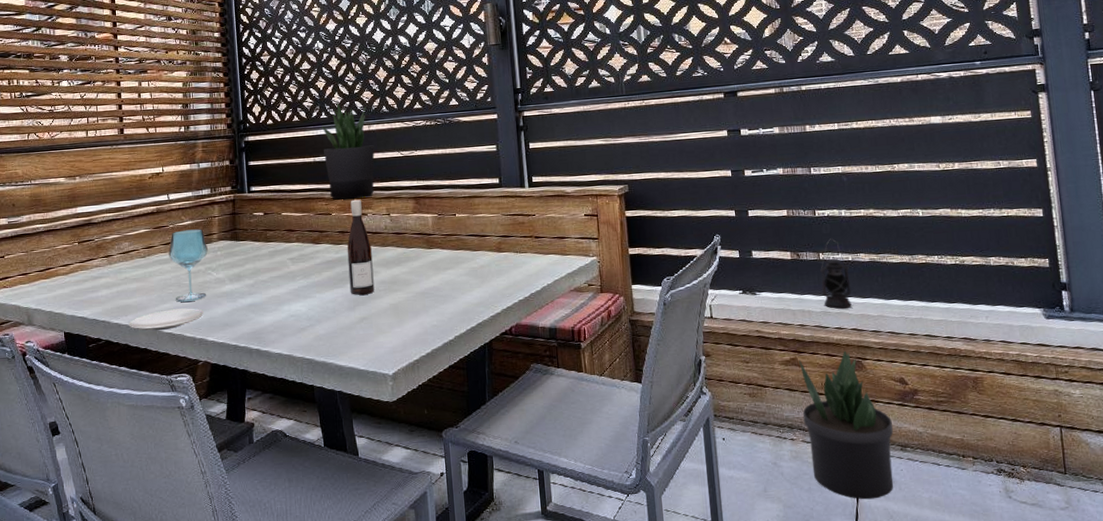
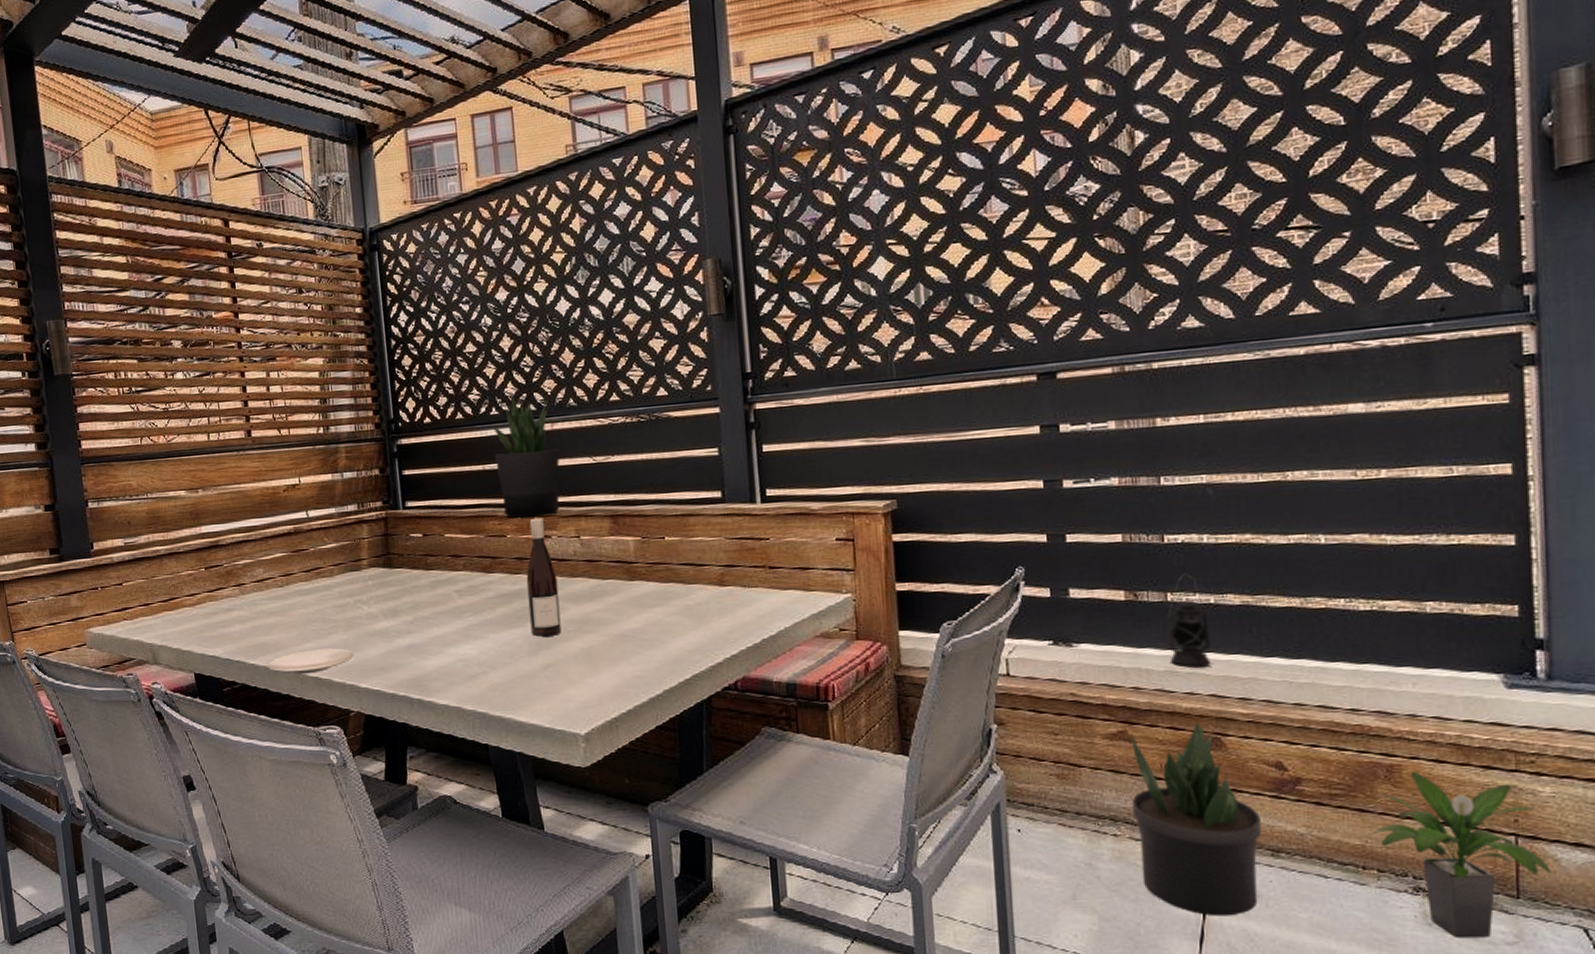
wine glass: present [168,229,209,302] -> none [310,553,358,641]
potted plant: none [967,381,1086,506] -> present [1371,771,1553,937]

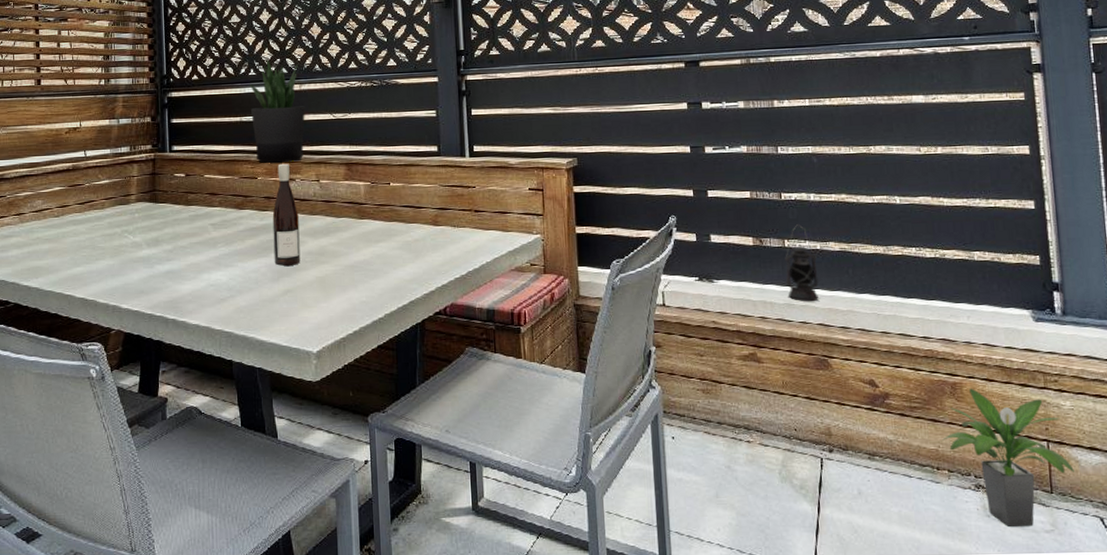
plate: present [267,648,355,675] -> none [39,272,119,296]
planter: present [1128,723,1261,916] -> none [757,347,860,511]

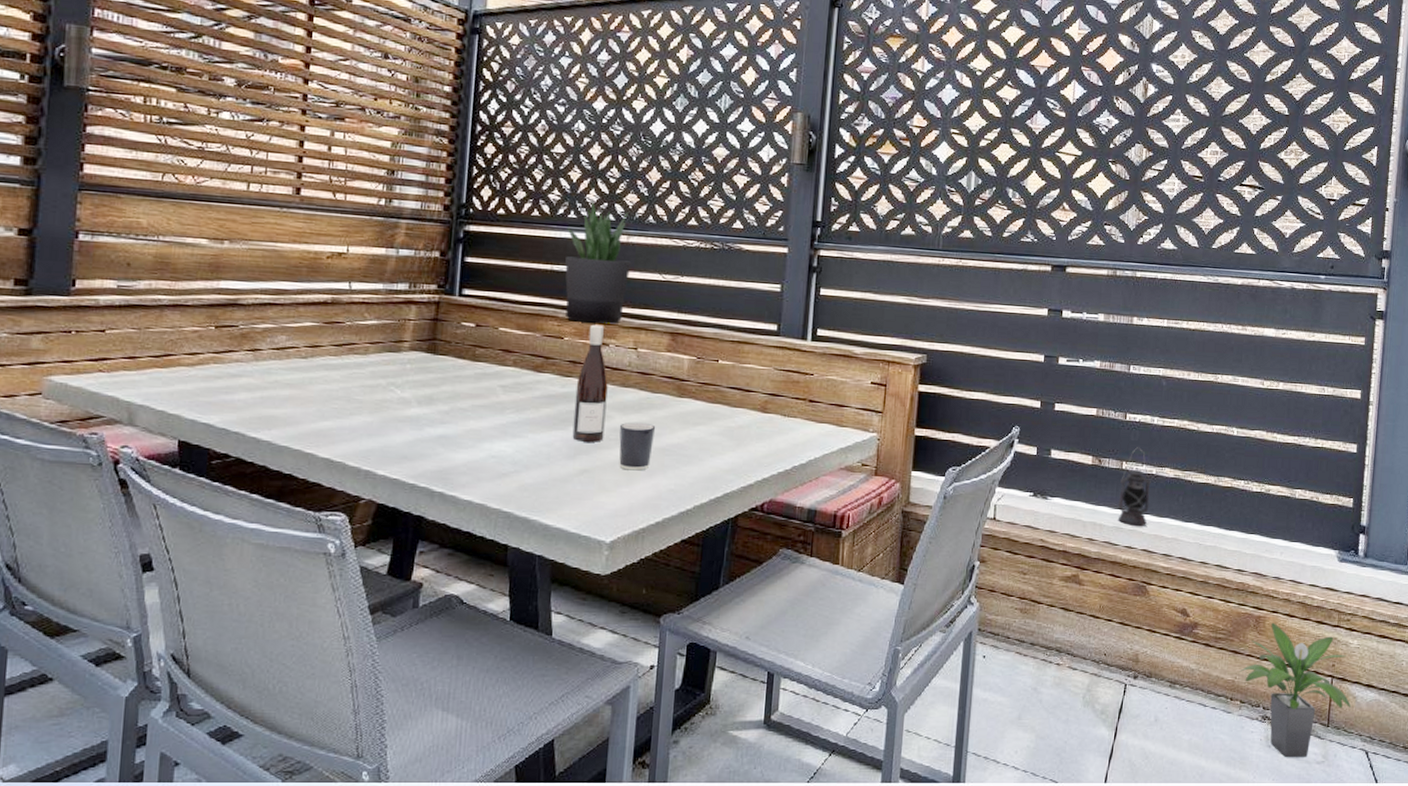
mug: none [312,244,344,287] -> present [619,422,656,471]

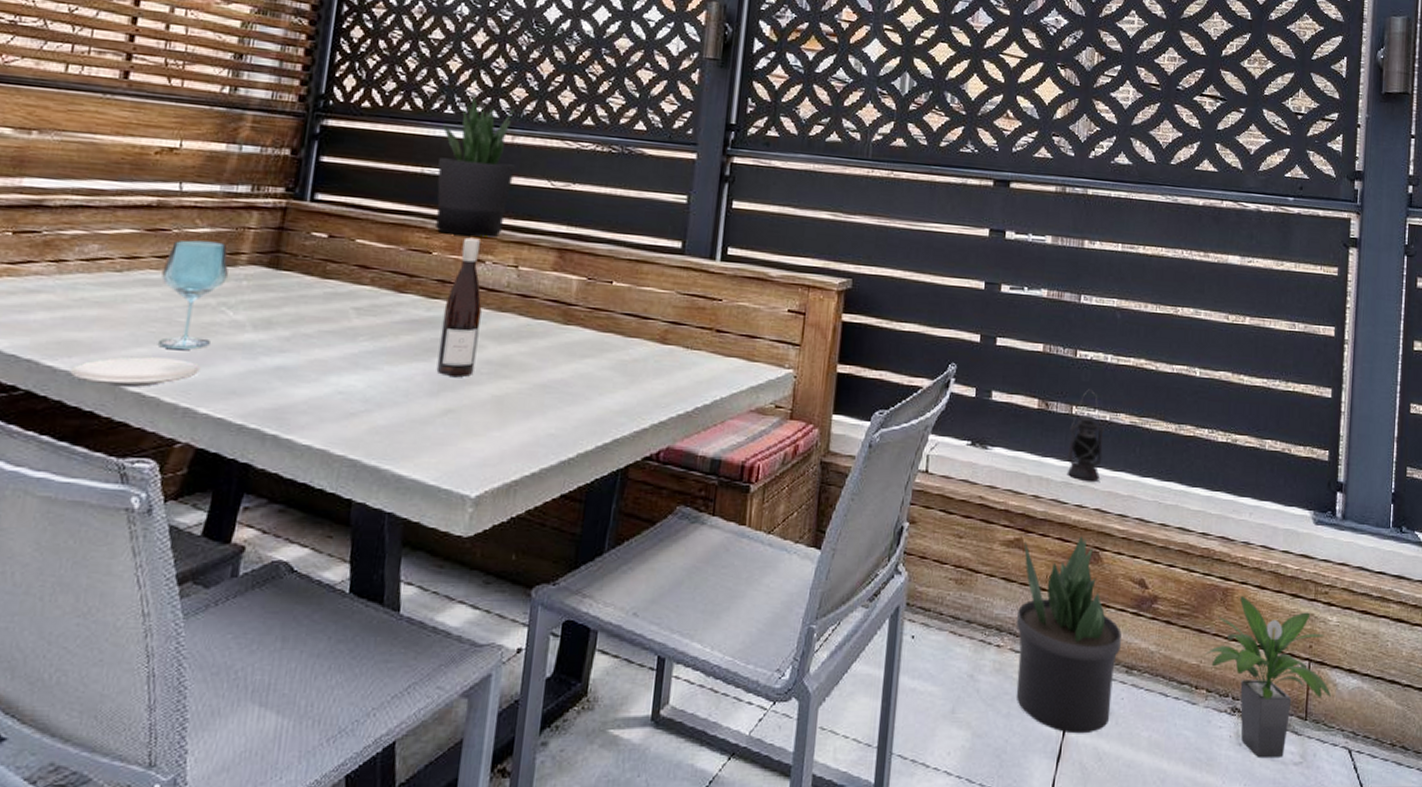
plate: none [271,428,377,455] -> present [70,356,201,388]
wine glass: none [339,330,395,422] -> present [157,240,229,350]
mug: present [619,422,656,471] -> none [490,353,536,411]
planter: none [1073,572,1166,737] -> present [1016,535,1122,734]

